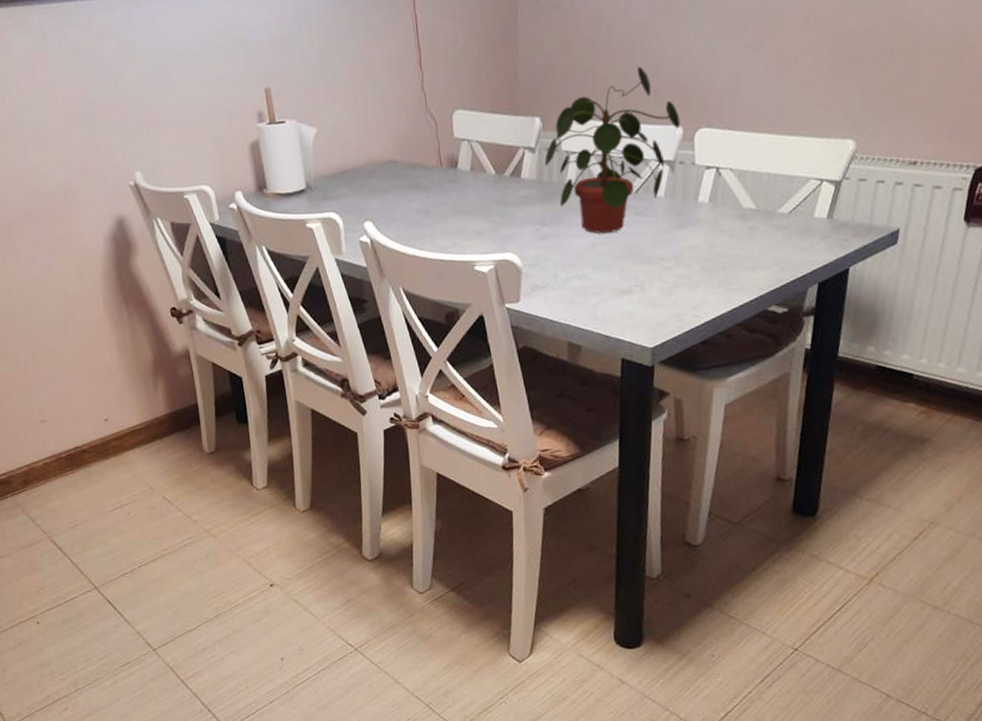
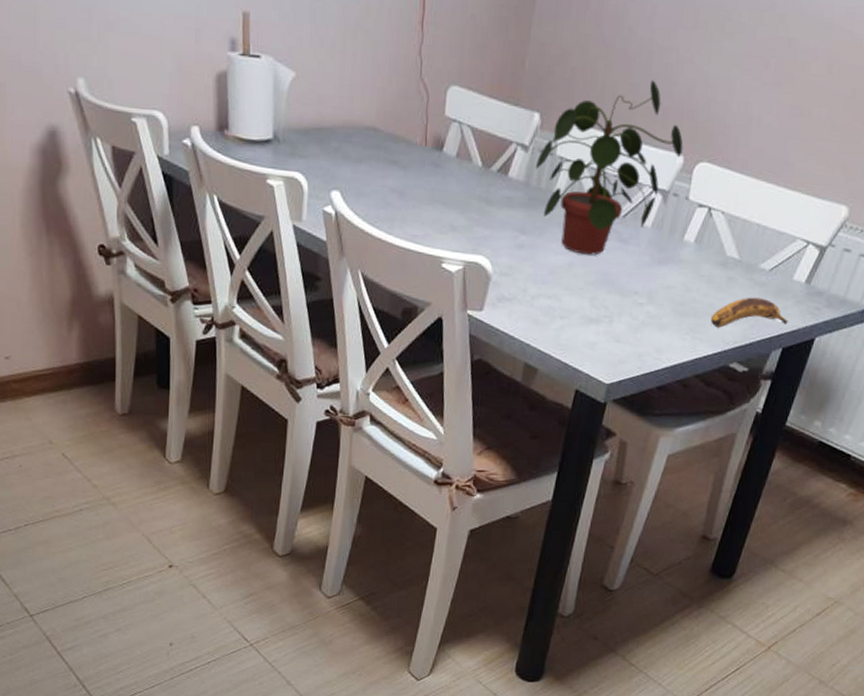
banana: none [740,240,818,276] -> present [710,297,788,328]

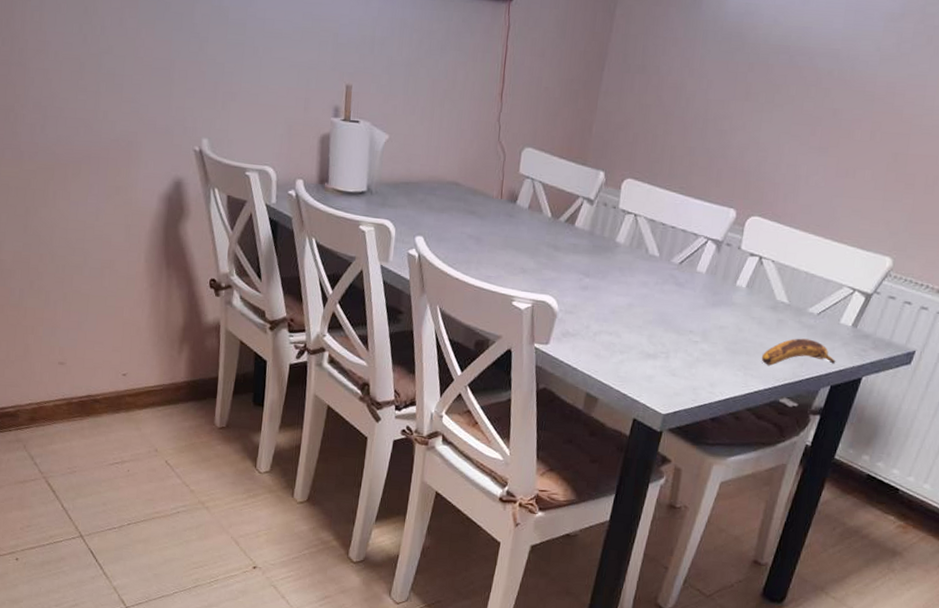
potted plant: present [535,80,684,255] -> none [599,144,736,297]

